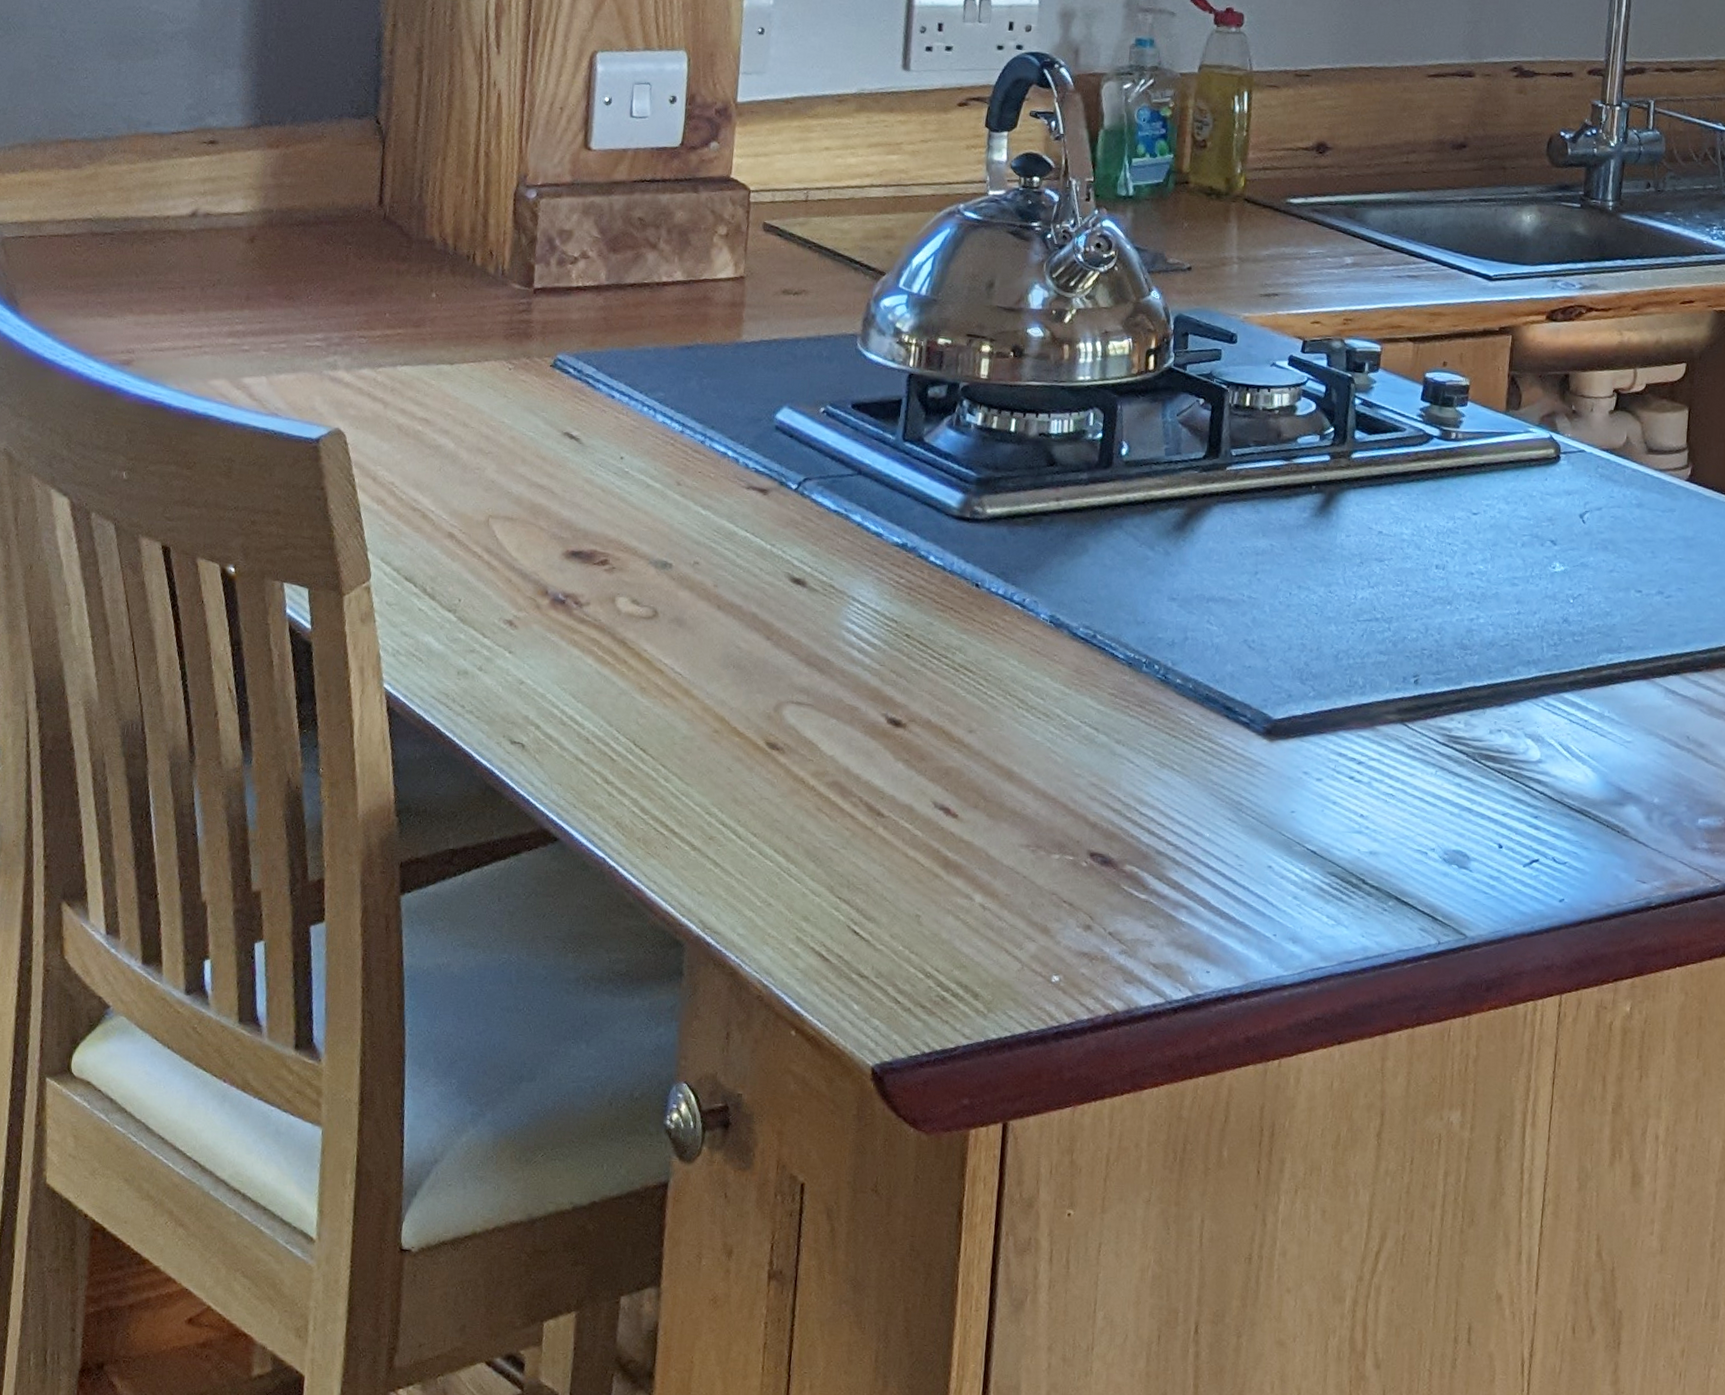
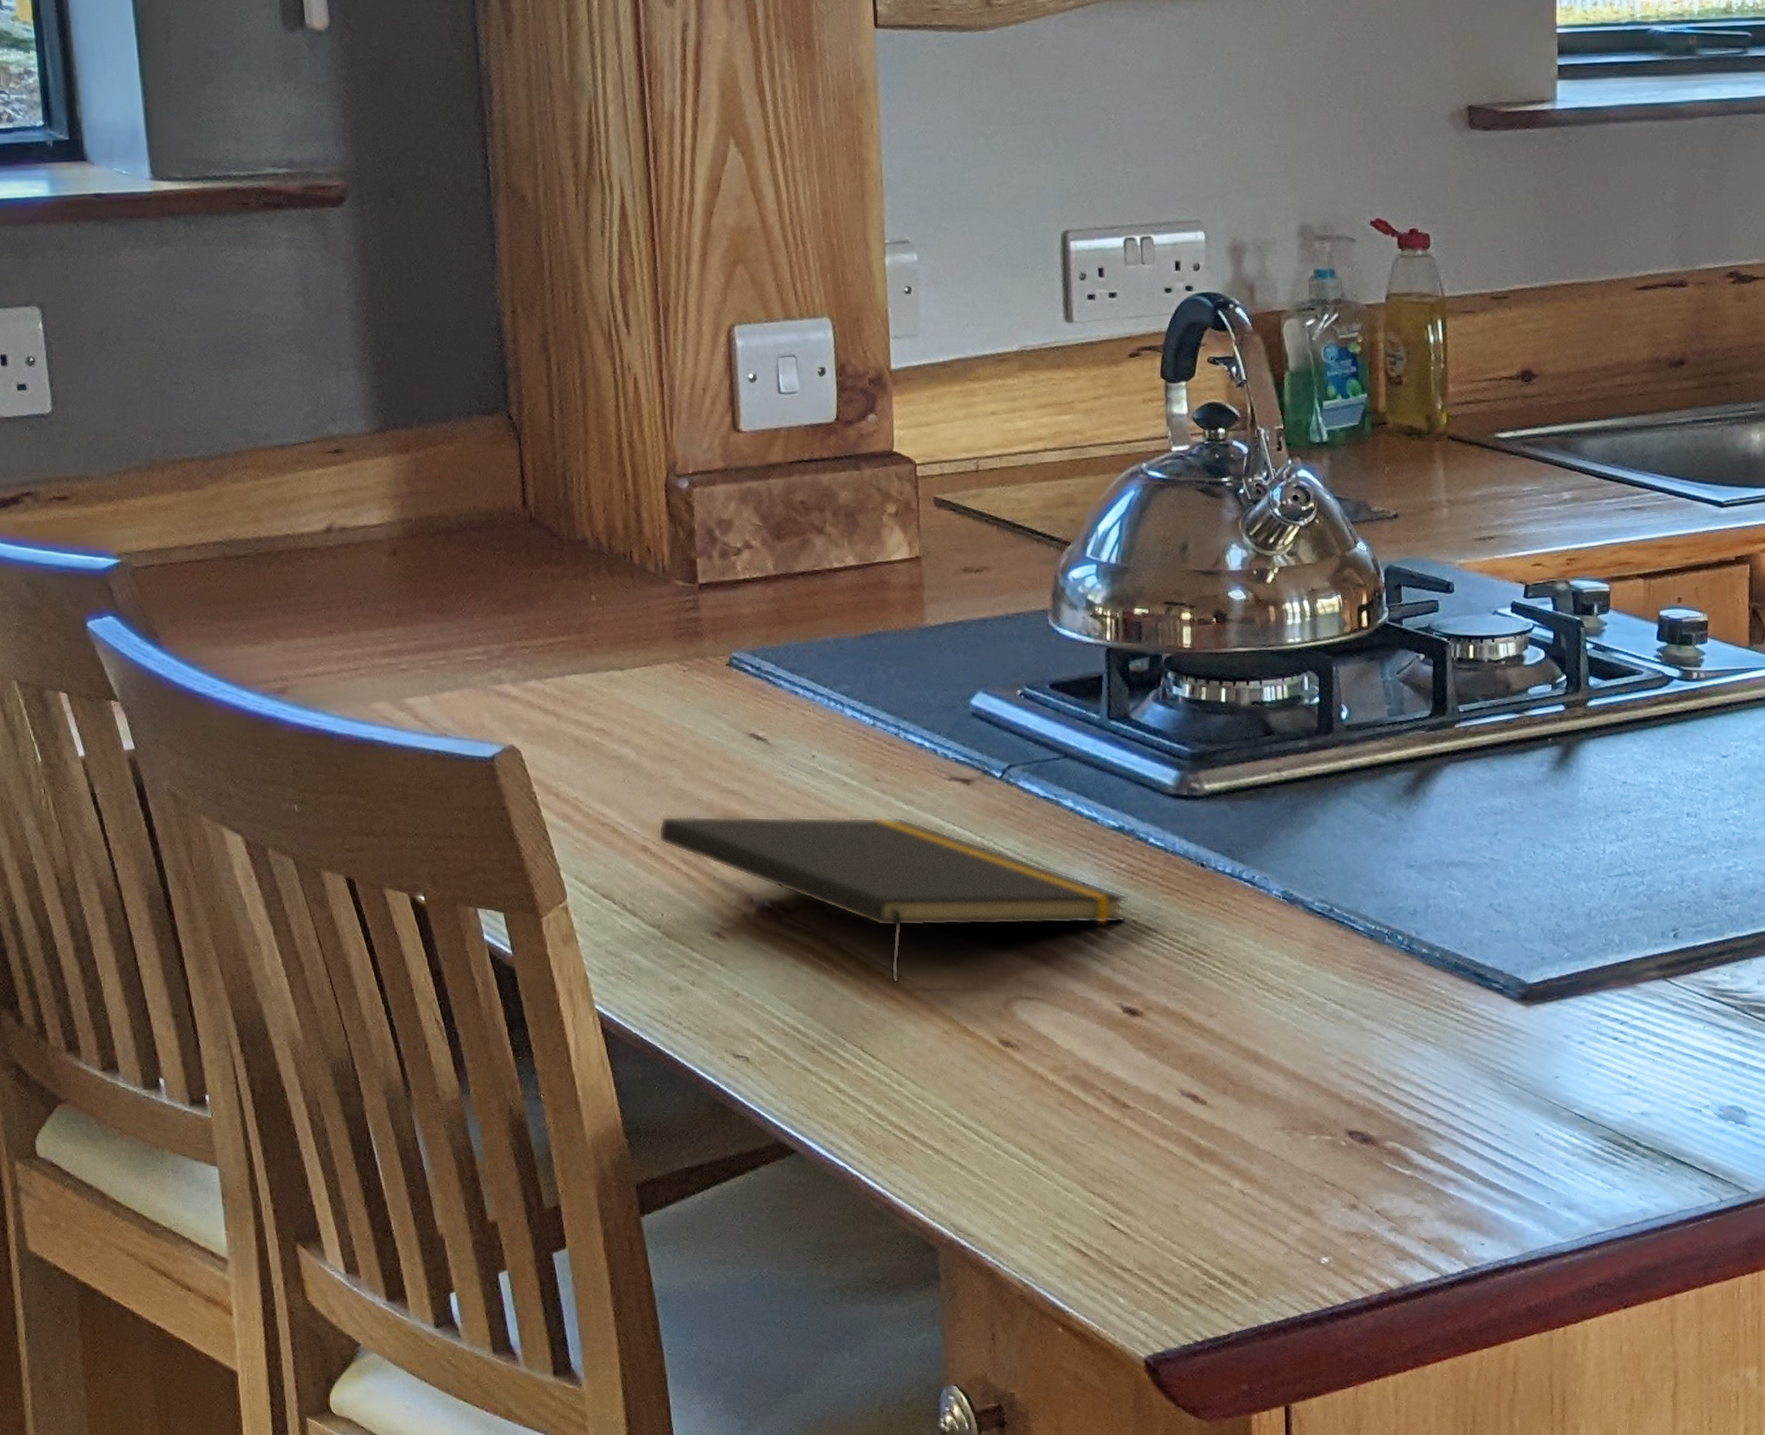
notepad: none [465,505,903,682] -> present [658,815,1128,984]

